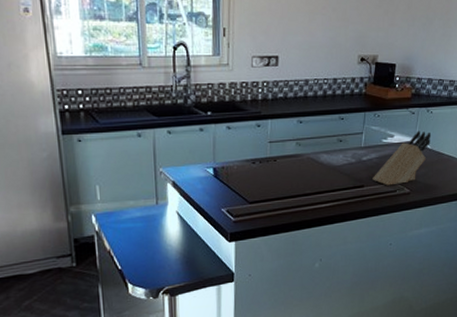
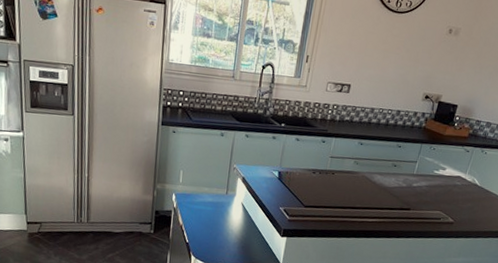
knife block: present [372,131,431,186] -> none [419,168,482,214]

